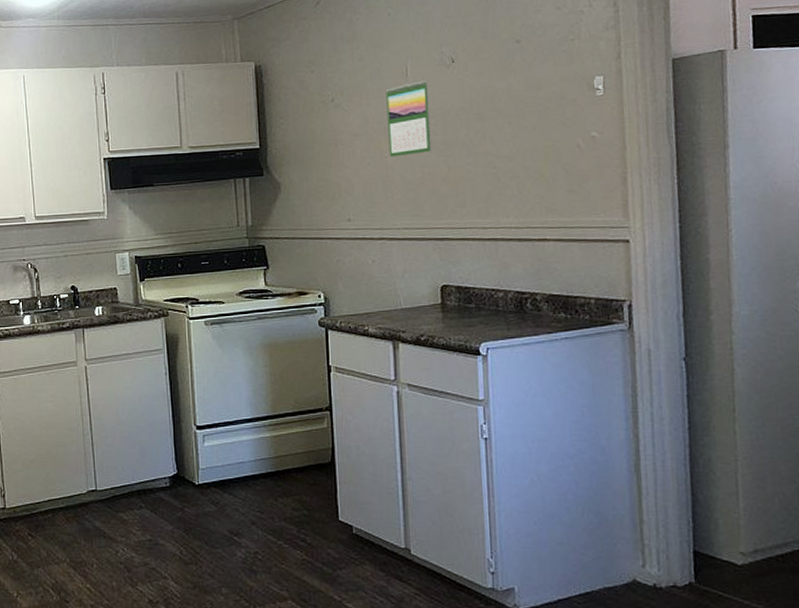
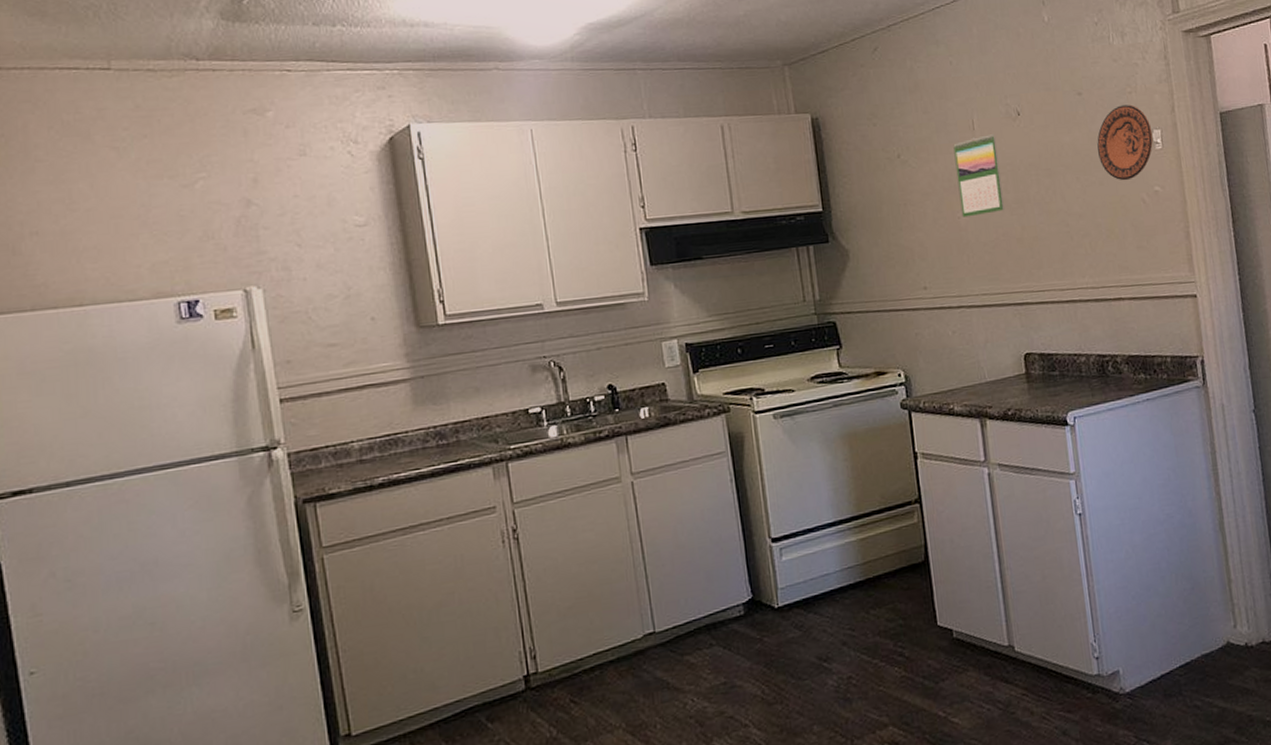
decorative plate: none [533,51,594,126] -> present [1097,105,1153,181]

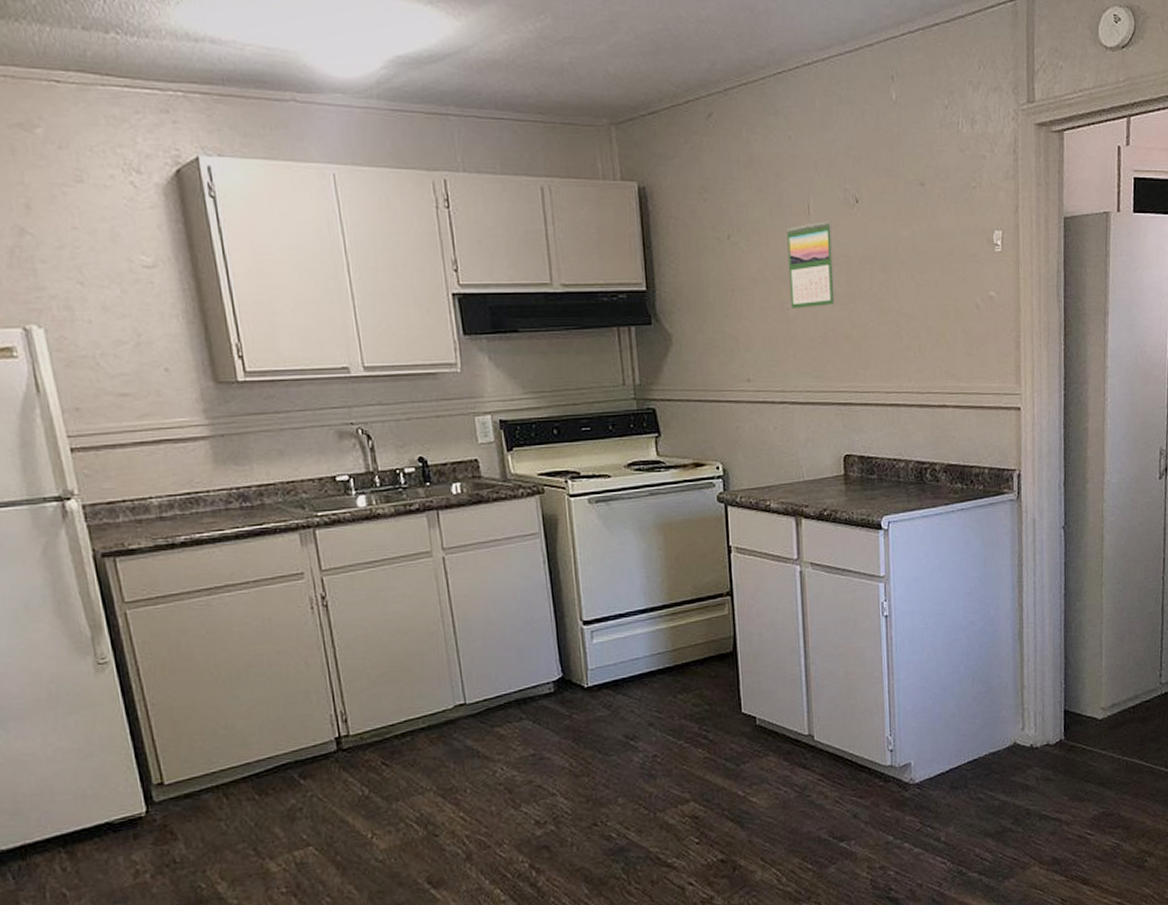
decorative plate: present [1097,105,1153,181] -> none [936,201,994,283]

